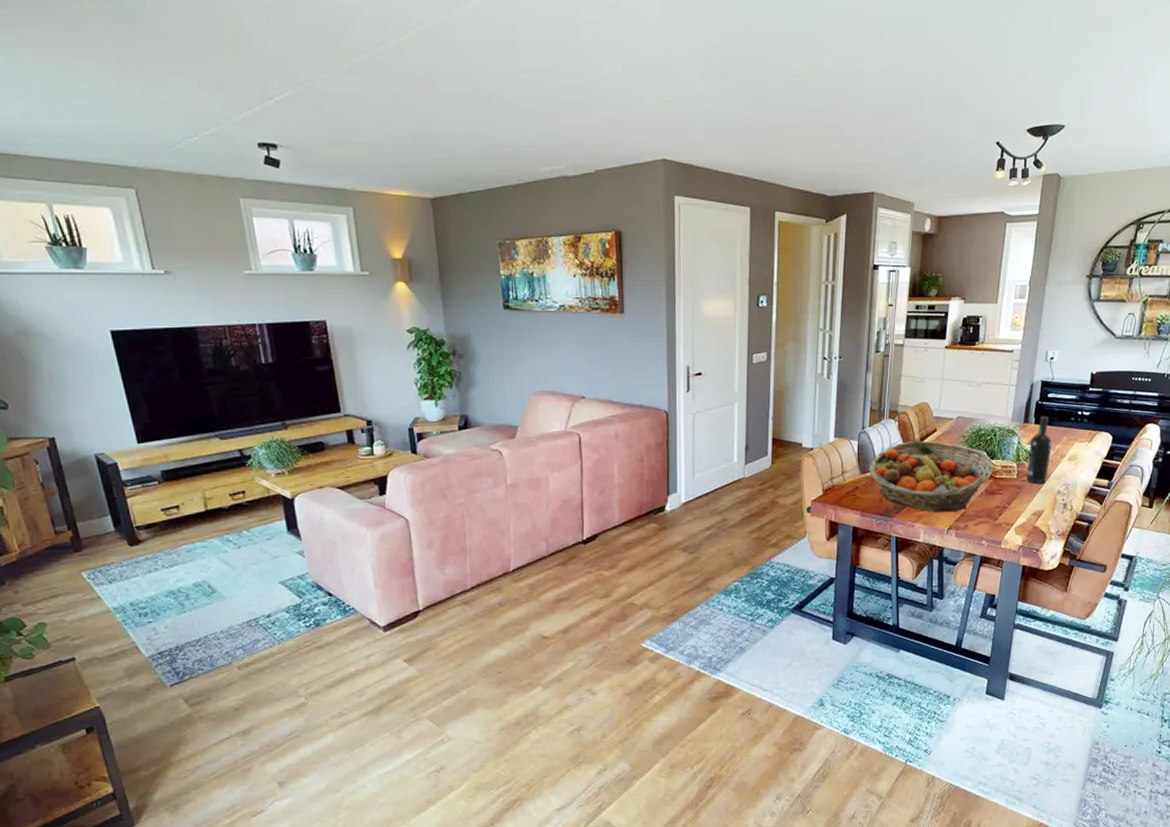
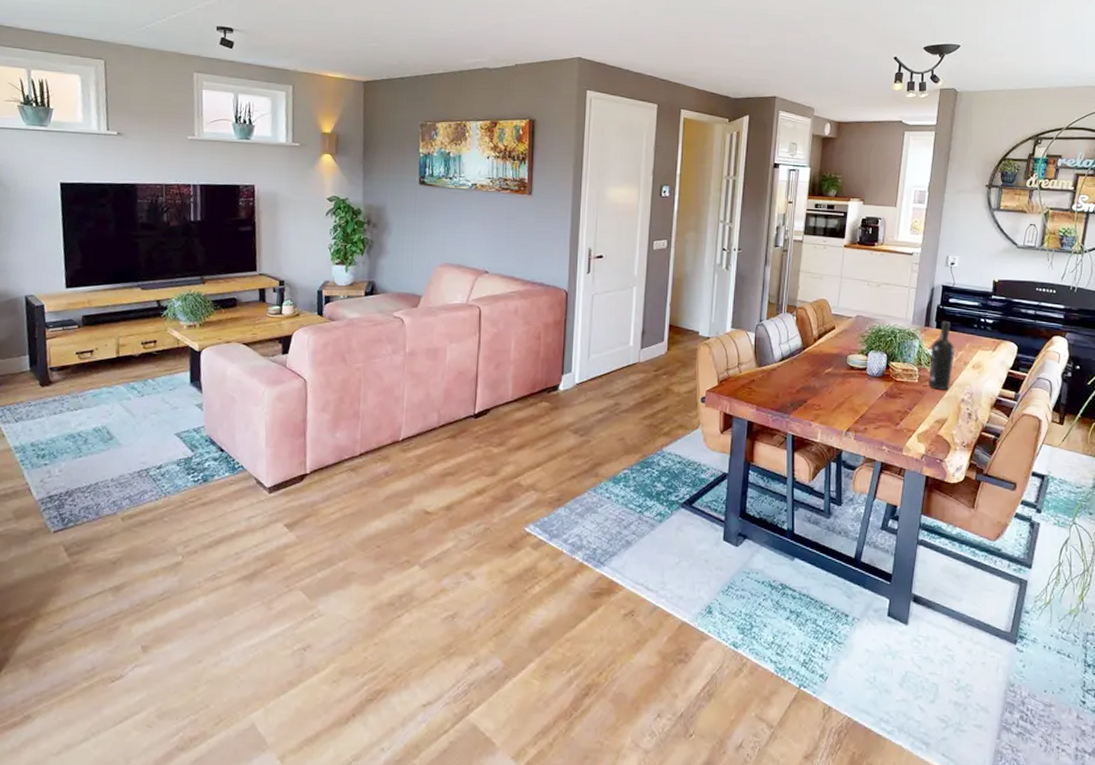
fruit basket: present [869,440,993,512] -> none [765,337,894,413]

